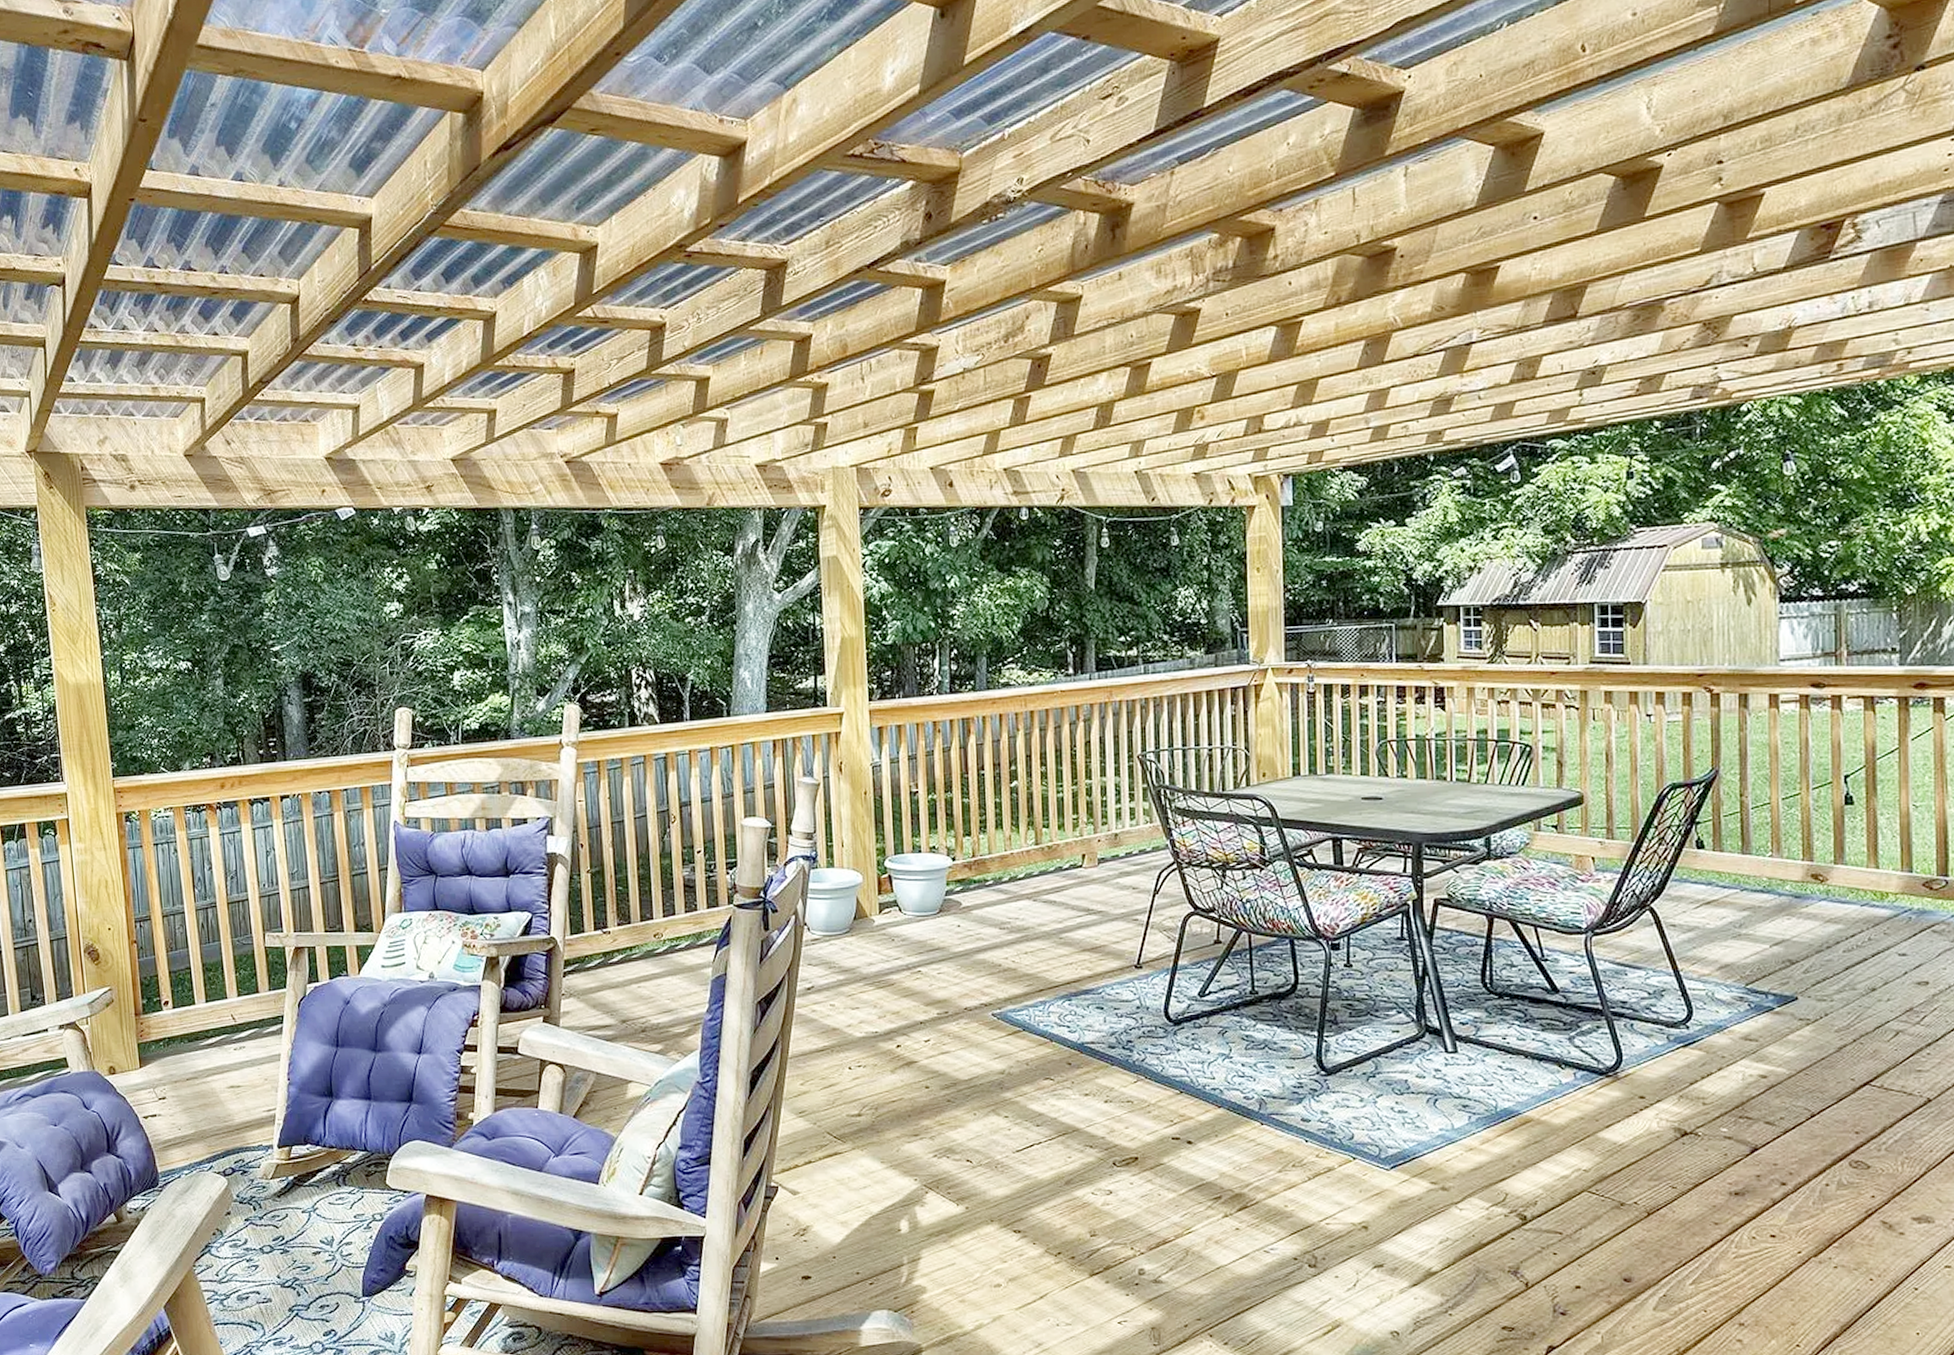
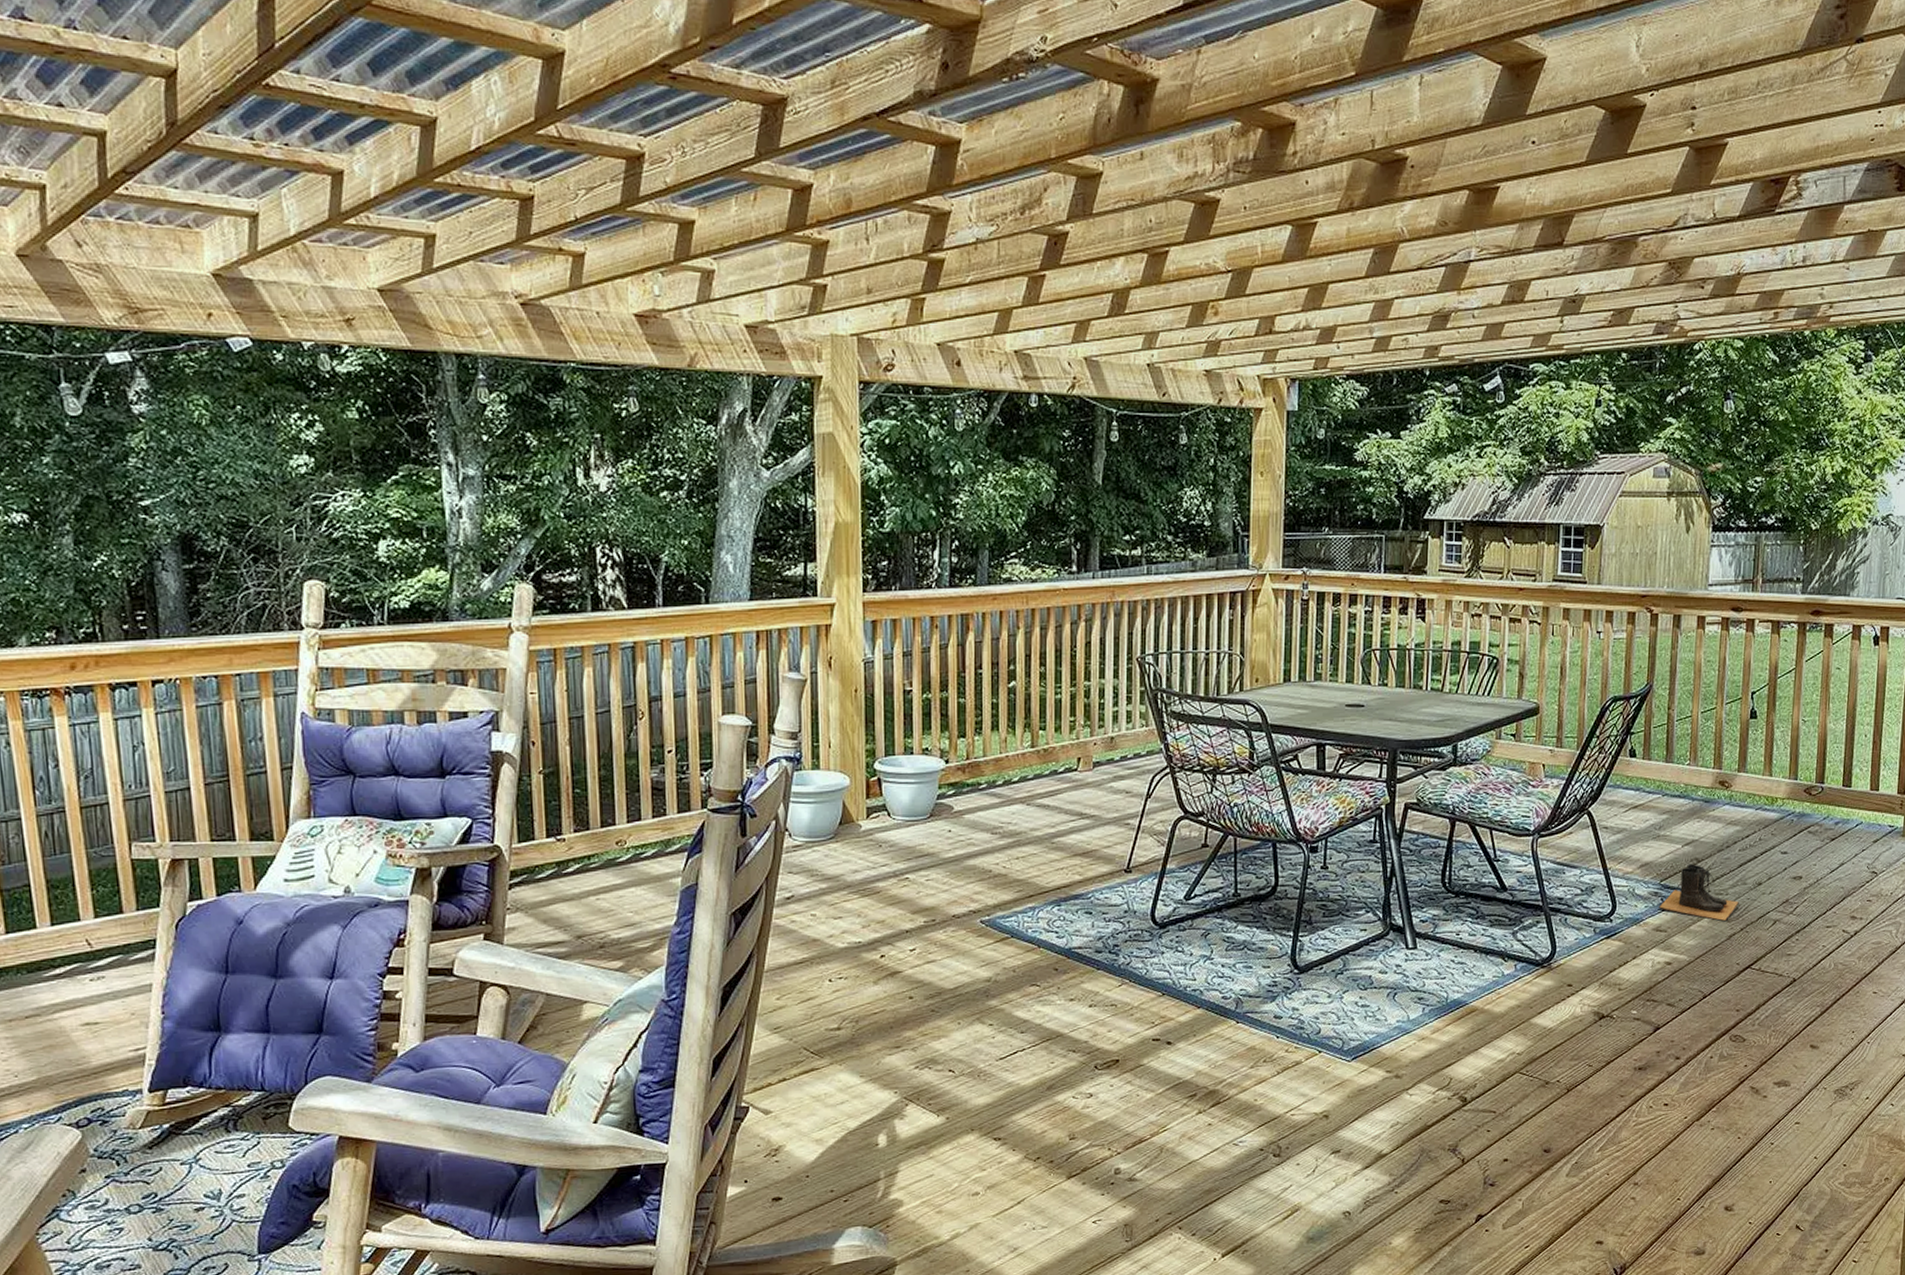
boots: none [1746,966,1848,1032] -> present [1659,864,1739,922]

